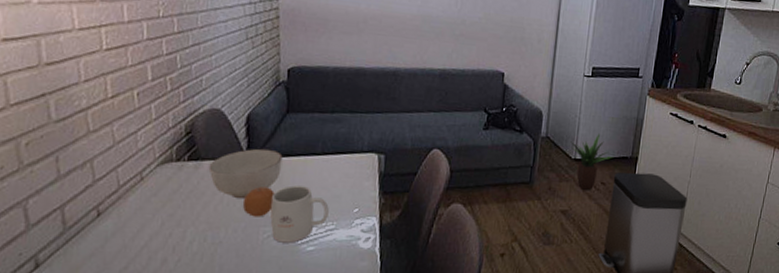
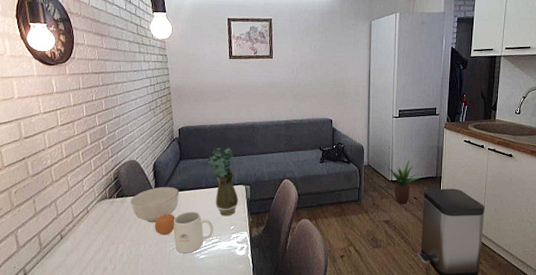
vase: none [327,96,367,194] -> present [207,146,238,215]

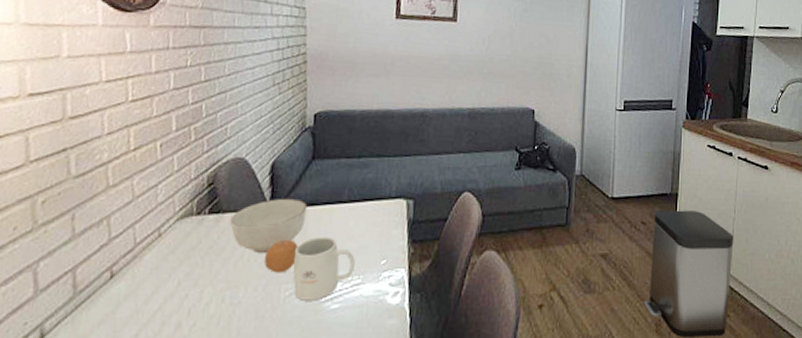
vase: present [207,146,238,215] -> none [353,140,395,244]
potted plant: present [387,160,422,204] -> none [606,170,653,231]

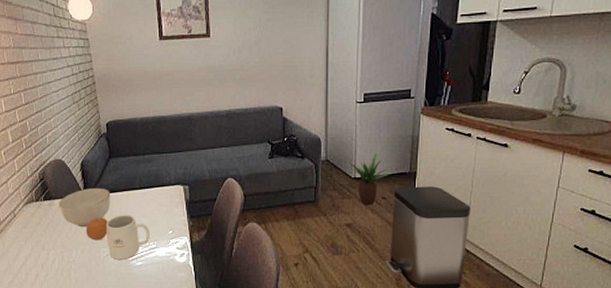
potted plant: none [606,170,653,231] -> present [349,154,393,205]

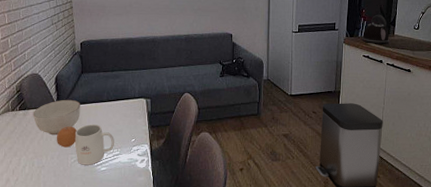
potted plant: present [349,154,393,205] -> none [286,75,321,118]
kettle: none [444,76,481,114] -> present [362,14,389,45]

